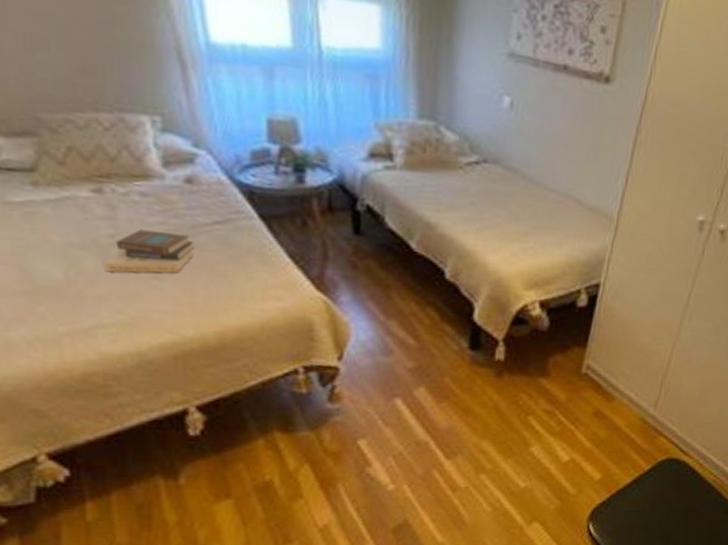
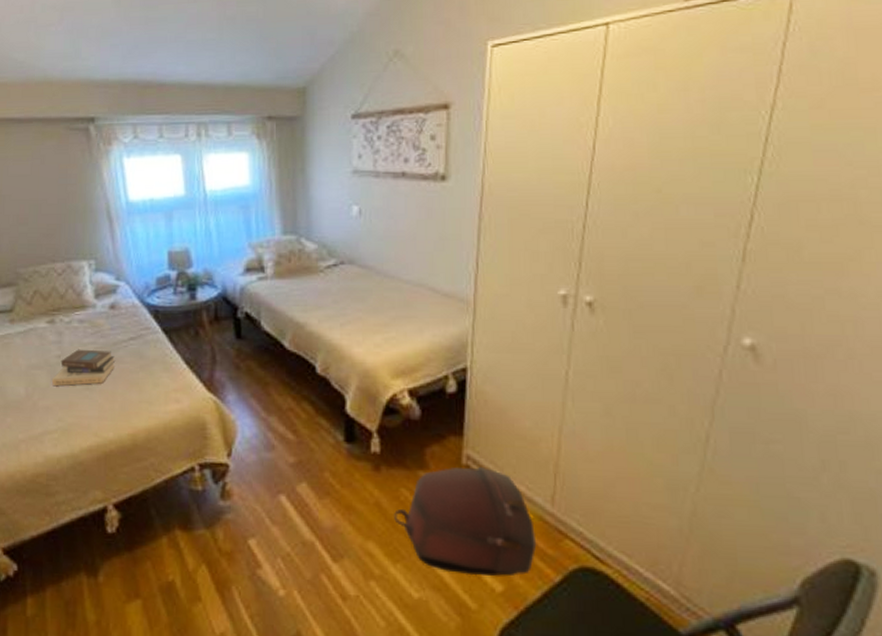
backpack: none [510,375,636,468] -> present [394,466,537,577]

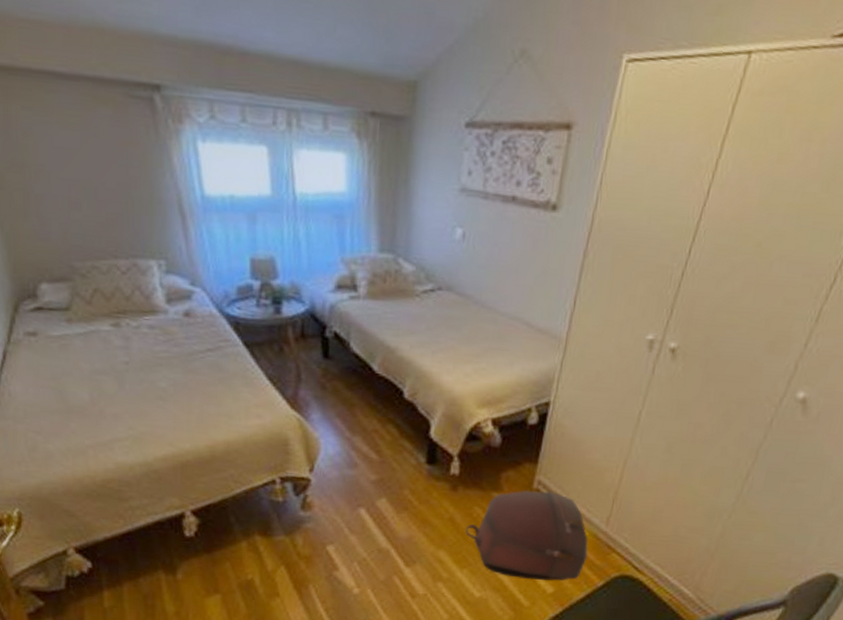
books: present [51,349,116,387] -> none [119,356,192,395]

